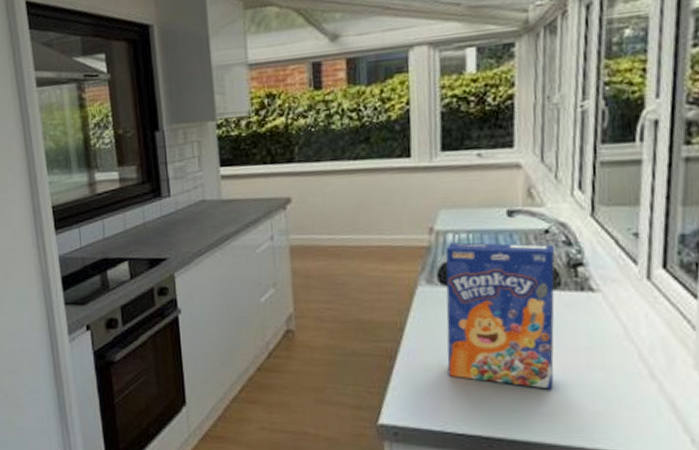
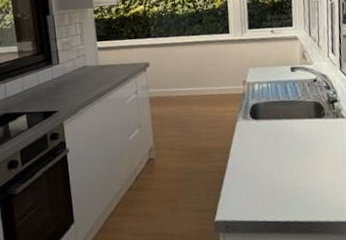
cereal box: present [446,242,555,389] -> none [254,89,324,185]

